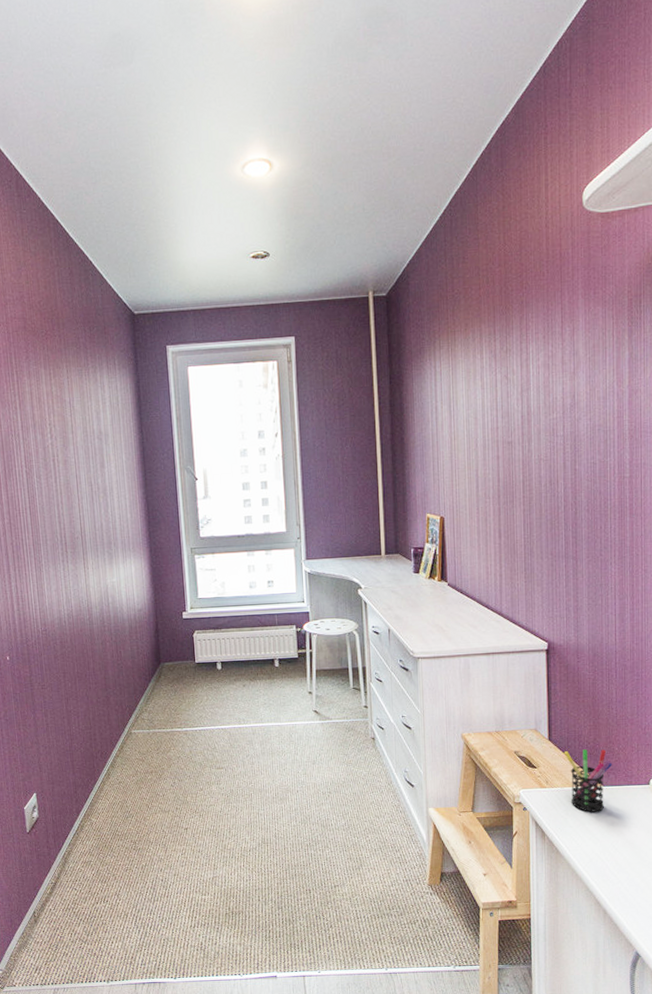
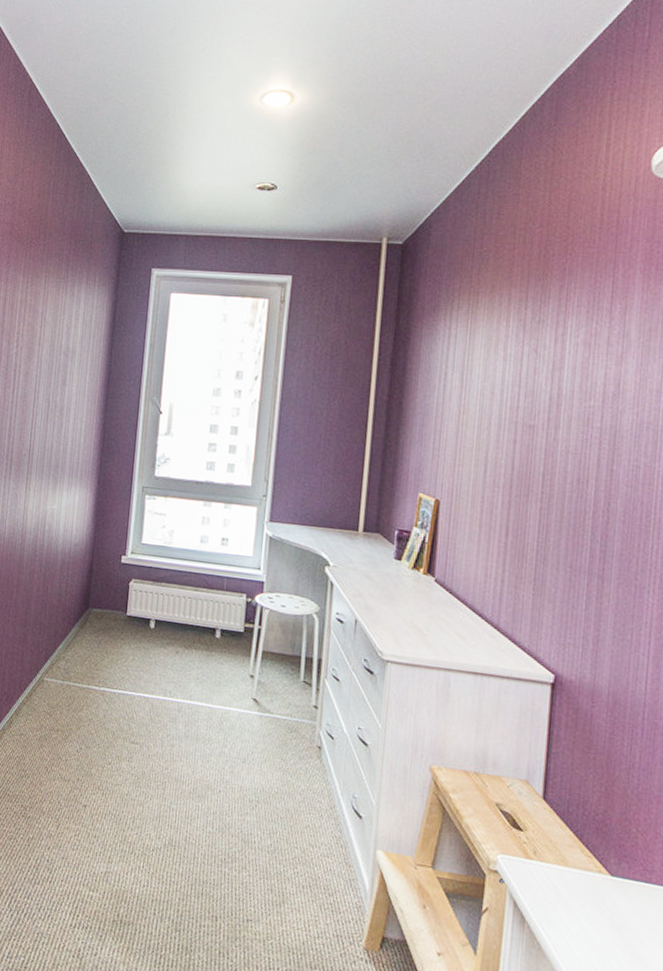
pen holder: present [564,749,613,812] -> none [561,818,627,909]

